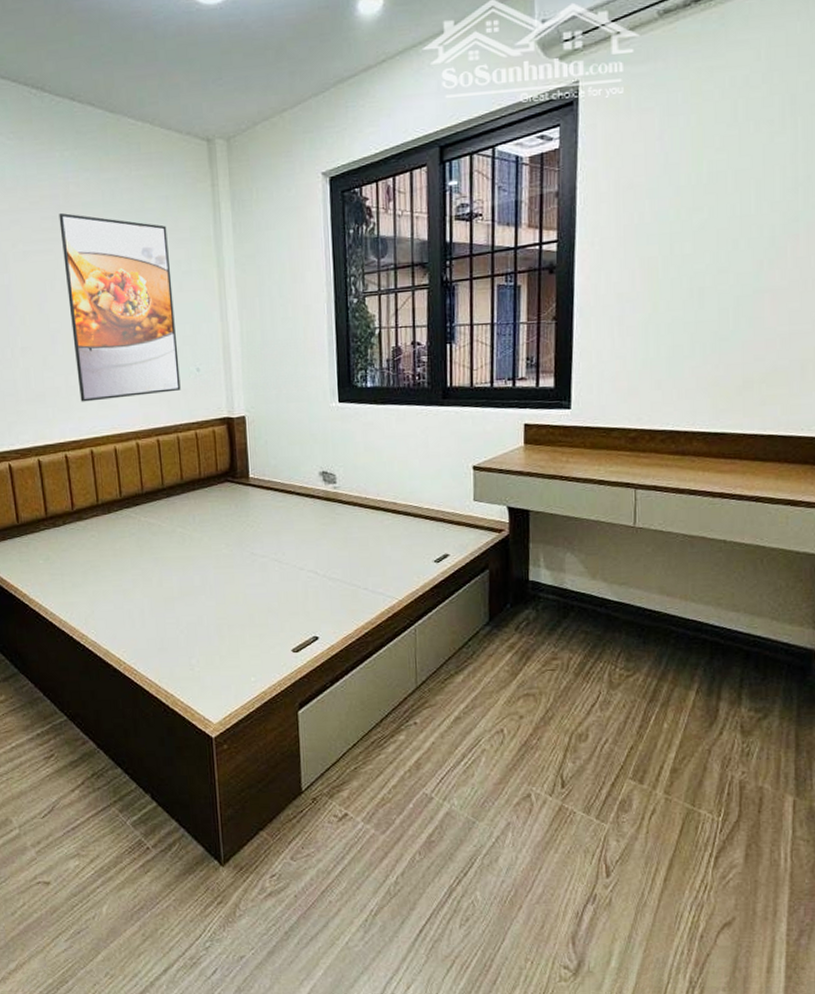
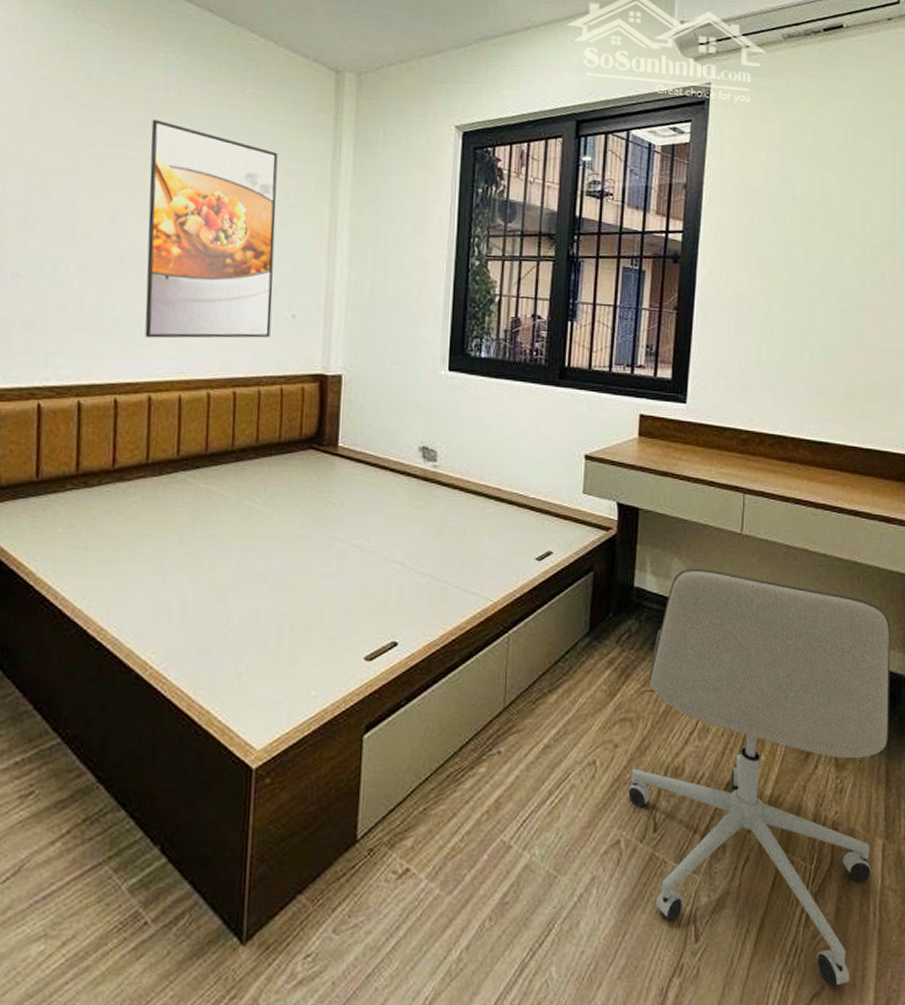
office chair: none [534,560,799,918] -> present [627,568,891,987]

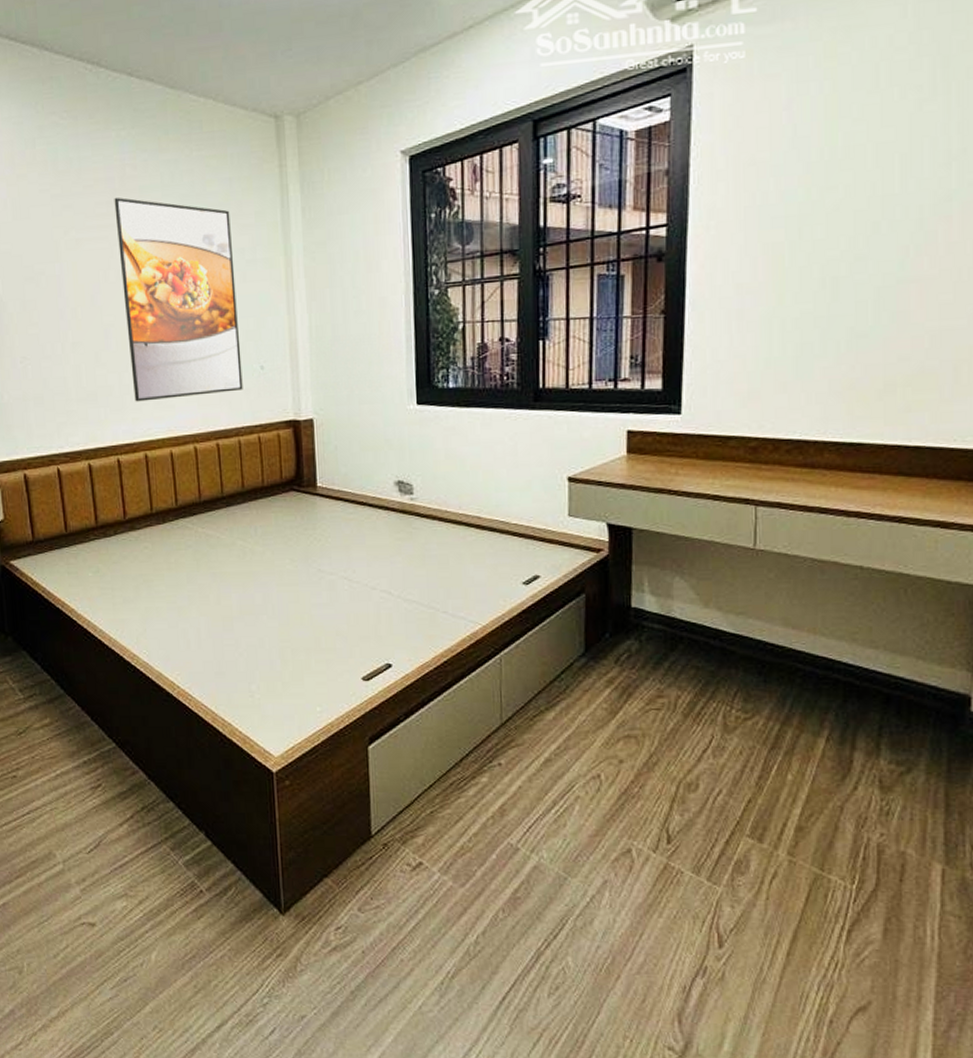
office chair: present [627,568,891,987] -> none [636,586,950,1003]

